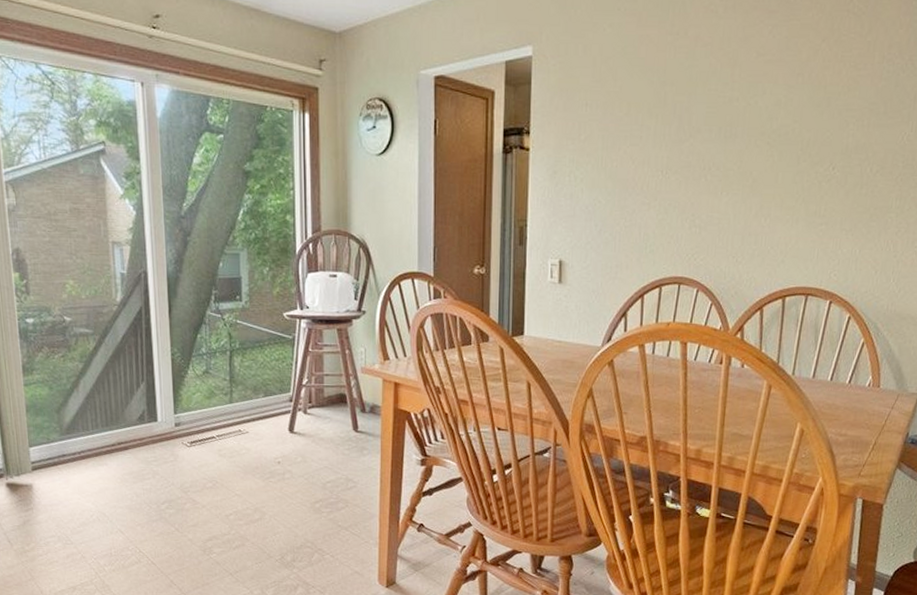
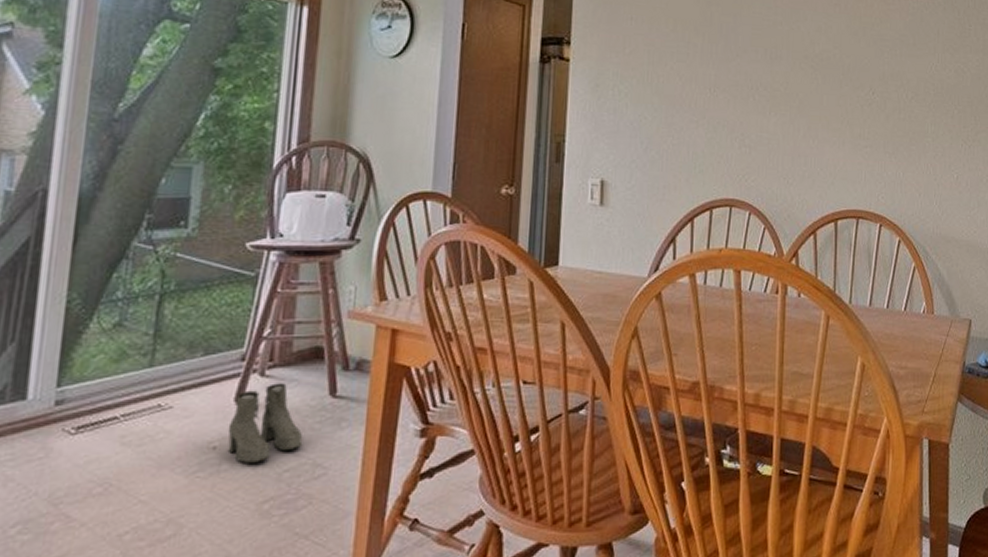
boots: none [286,419,338,475] -> present [227,383,303,463]

